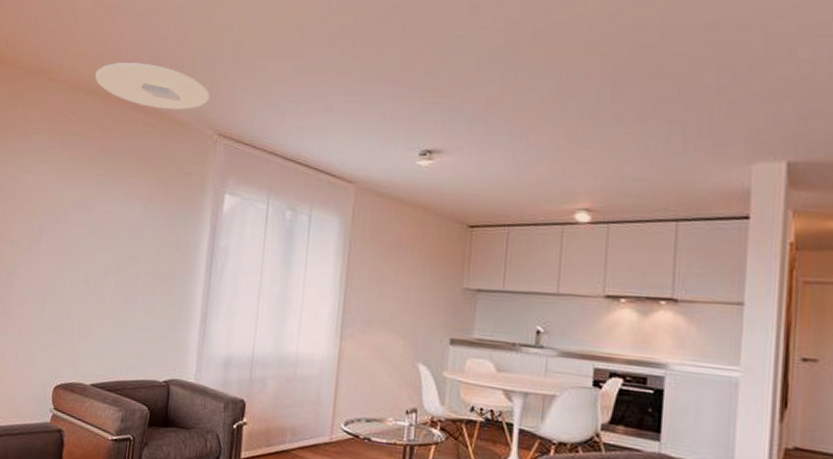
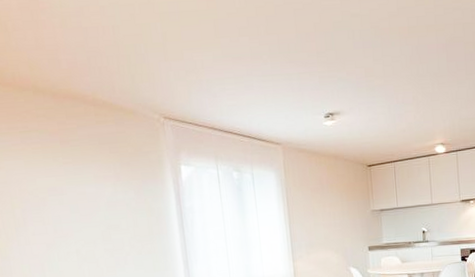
ceiling light: present [95,63,210,110] -> none [38,61,149,101]

